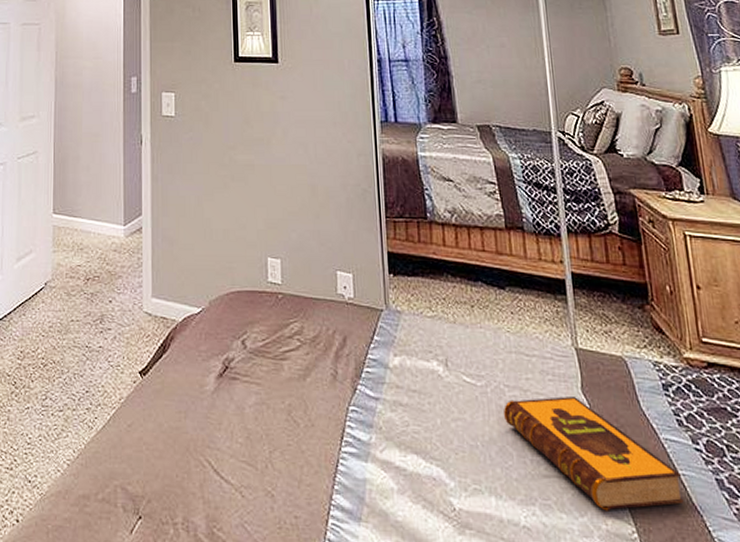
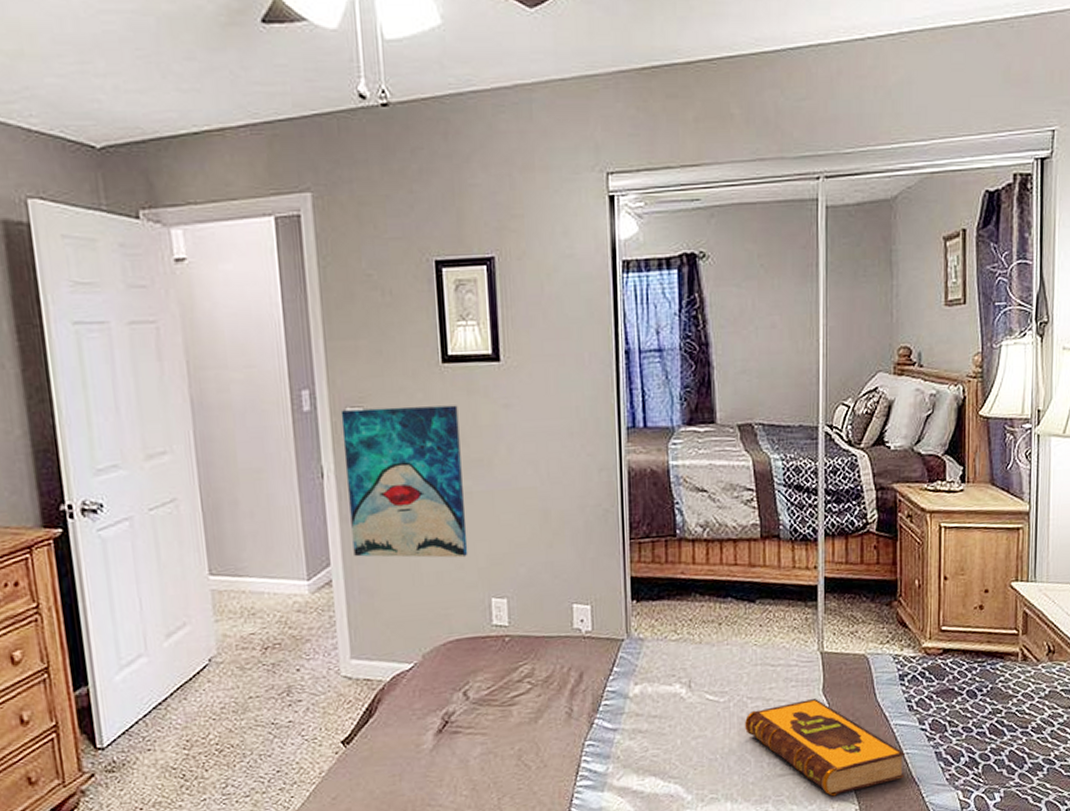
wall art: none [158,93,250,219] -> present [340,405,468,558]

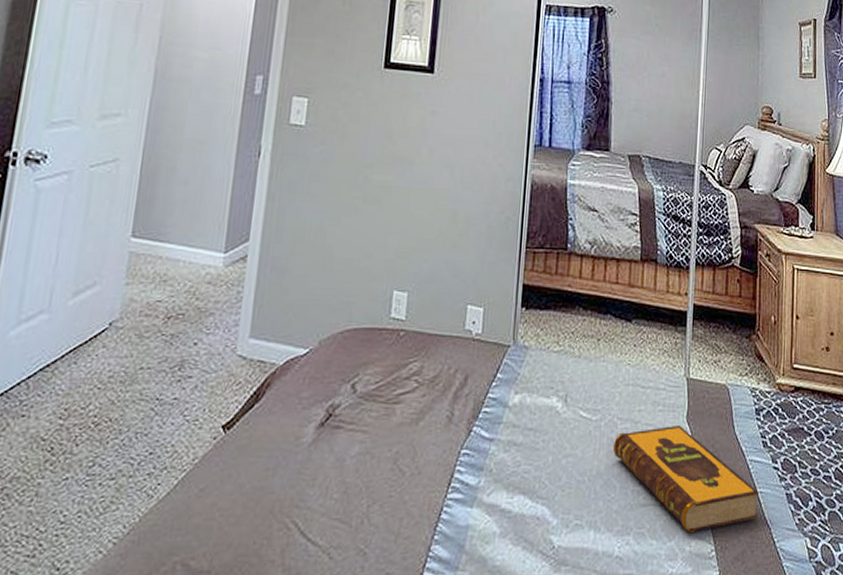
wall art: present [340,405,468,558] -> none [273,98,391,248]

